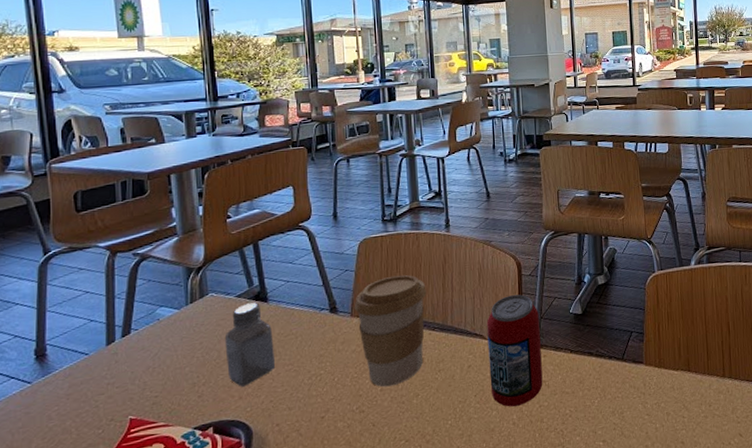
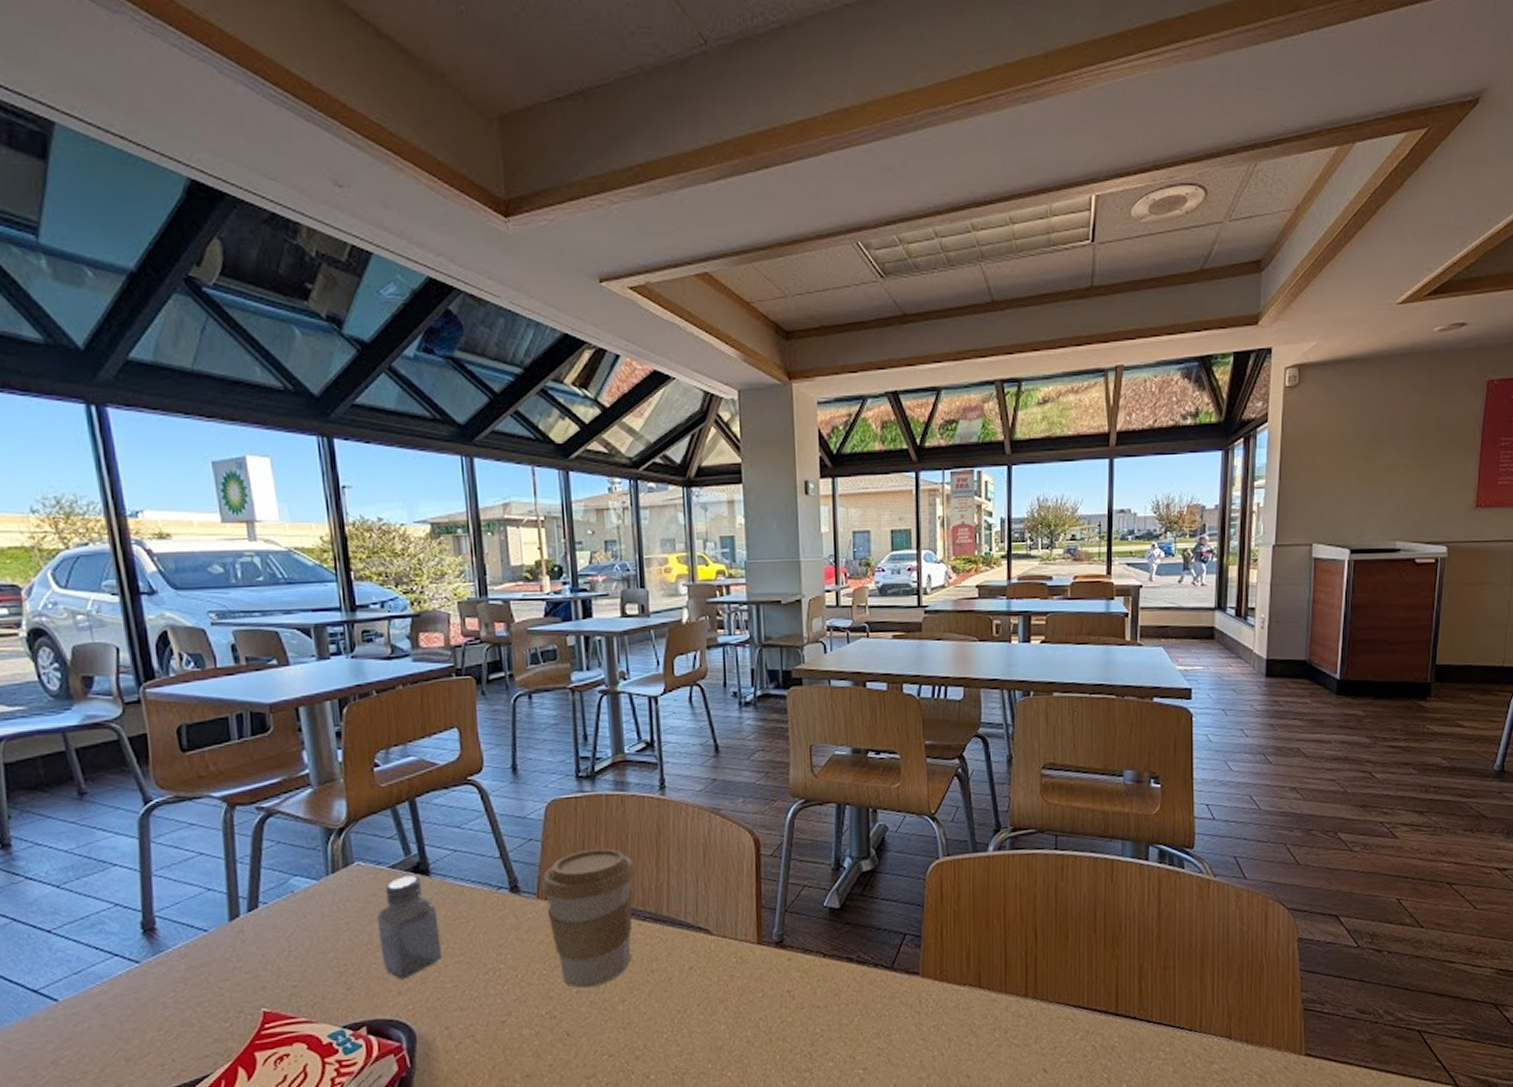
beverage can: present [487,294,543,407] -> none [714,880,786,1021]

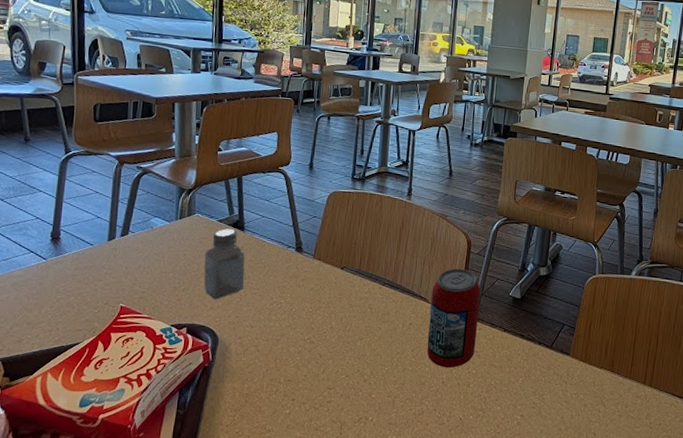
coffee cup: present [540,848,635,989] -> none [317,229,383,326]
beverage can: none [714,880,786,1021] -> present [426,268,481,368]

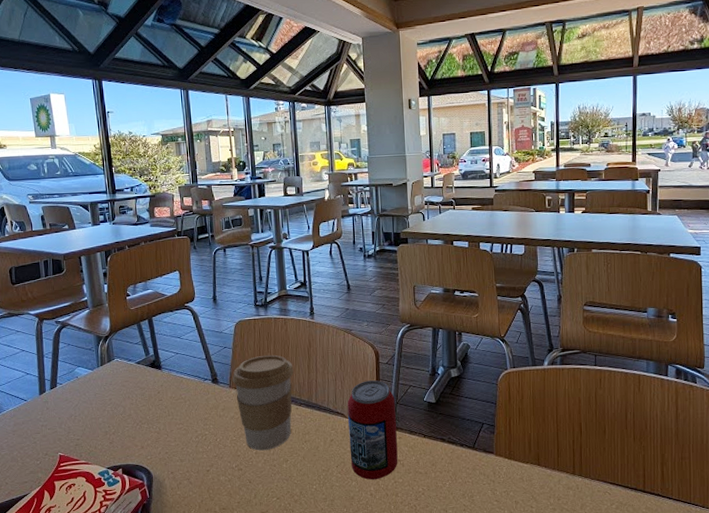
saltshaker: present [204,229,245,299] -> none [128,369,169,438]
coffee cup: none [317,229,383,326] -> present [232,354,294,451]

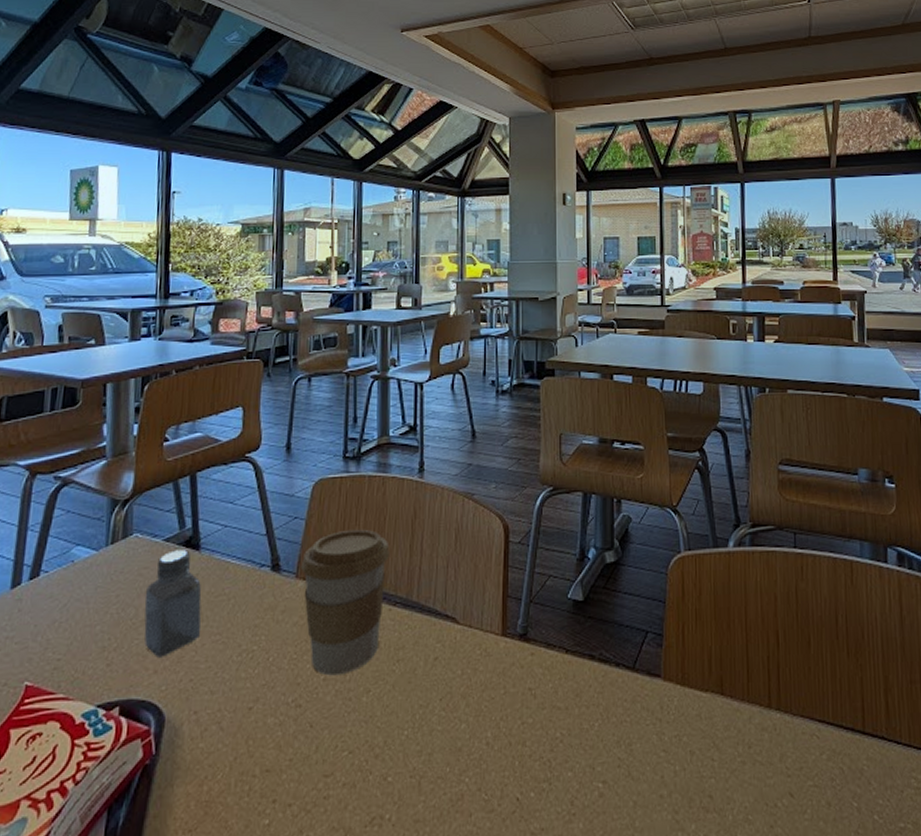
saltshaker: none [128,369,169,438] -> present [144,550,202,658]
beverage can: present [347,380,398,480] -> none [460,567,528,720]

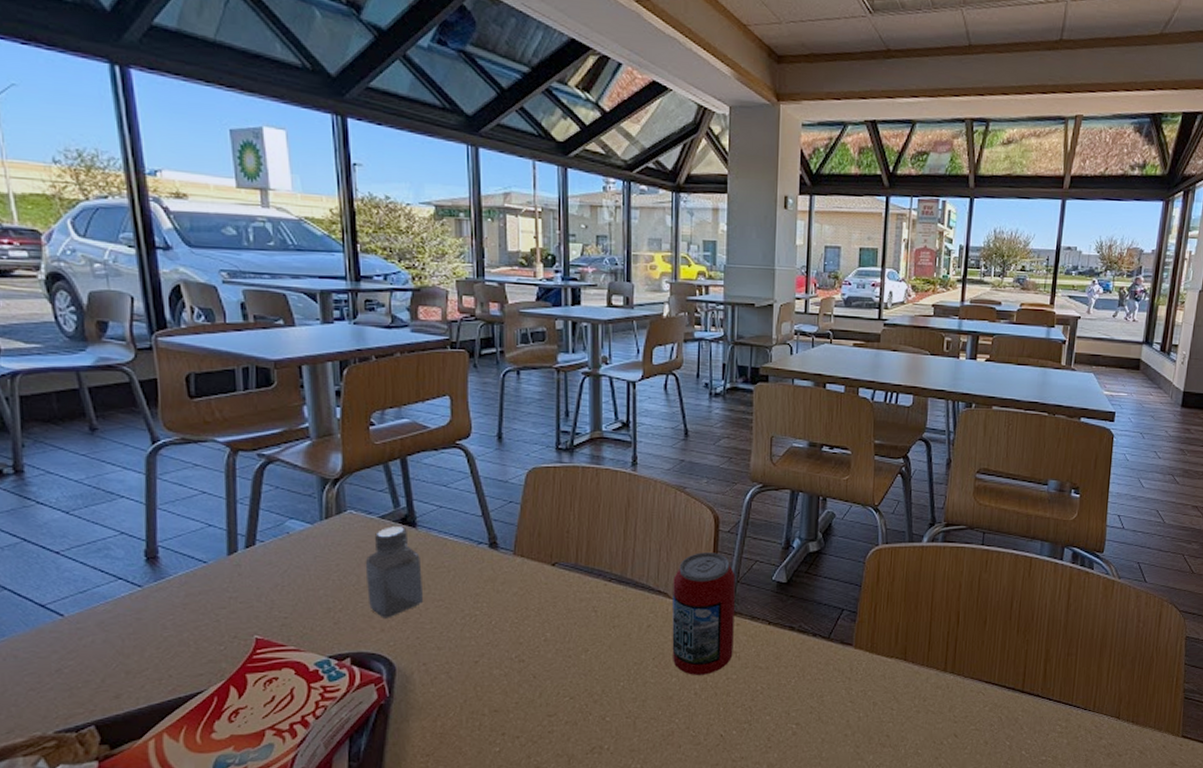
coffee cup: present [300,529,390,676] -> none [517,514,604,637]
beverage can: none [460,567,528,720] -> present [672,552,735,675]

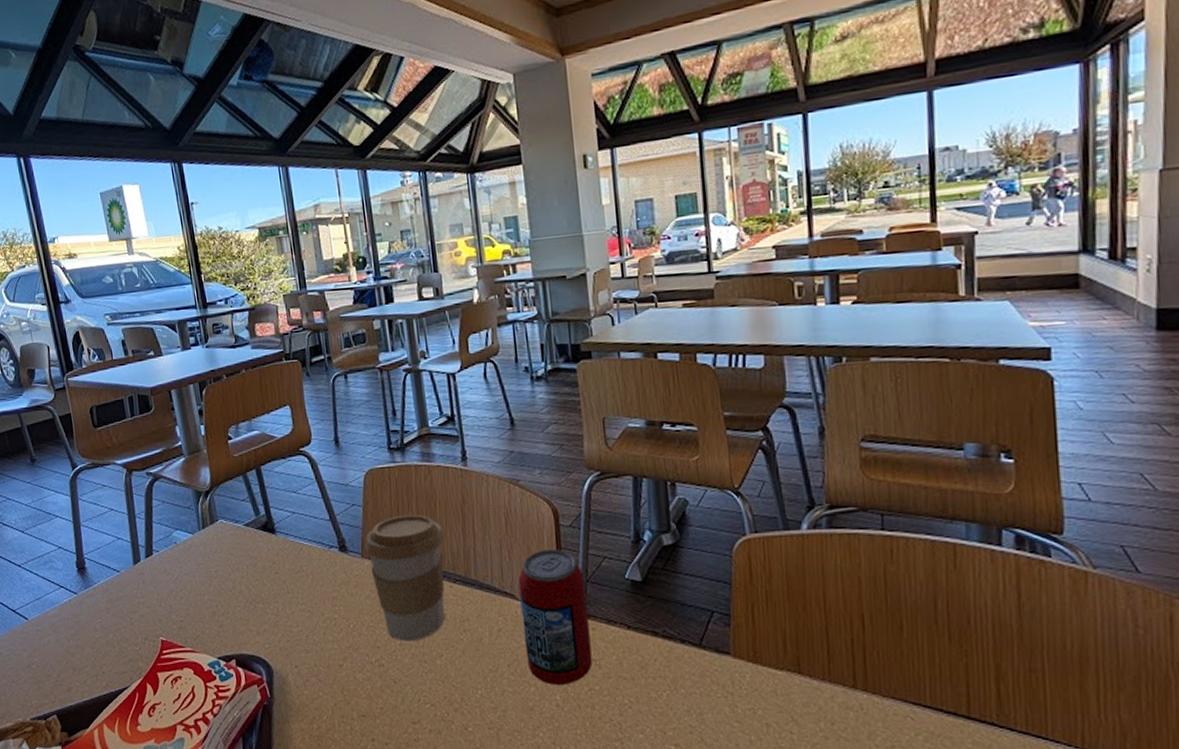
saltshaker: present [365,526,424,618] -> none [237,533,289,622]
coffee cup: none [517,514,604,637] -> present [364,514,445,642]

